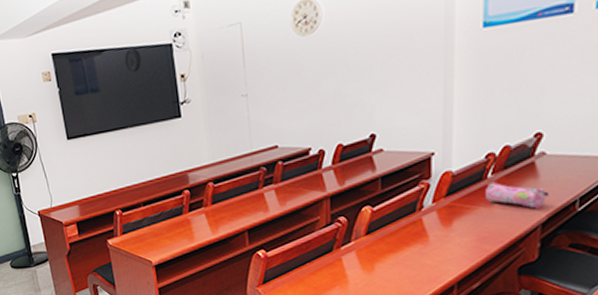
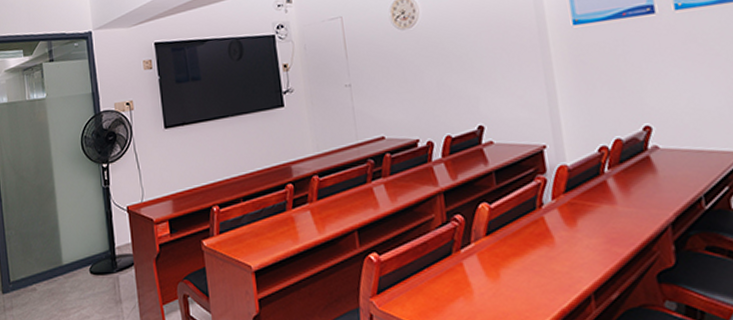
pencil case: present [486,183,550,209] -> none [605,178,673,207]

